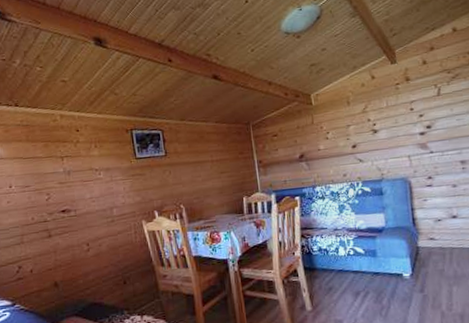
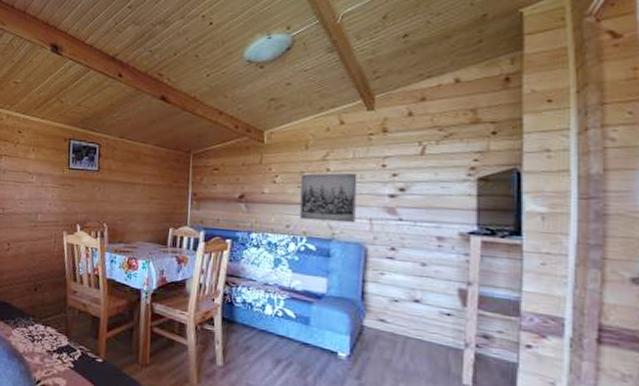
wall art: none [348,119,398,167] -> present [299,172,357,223]

